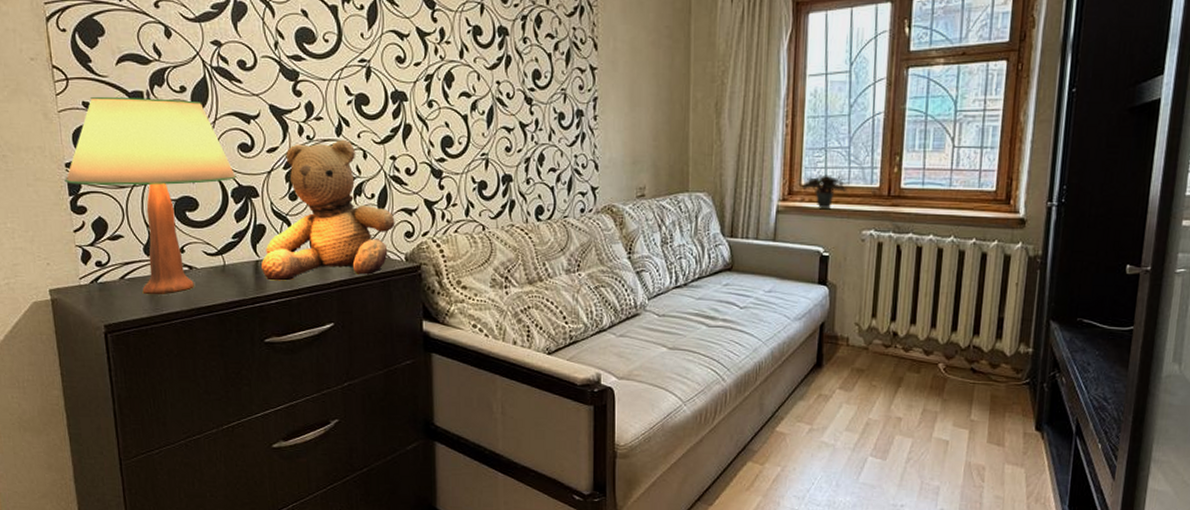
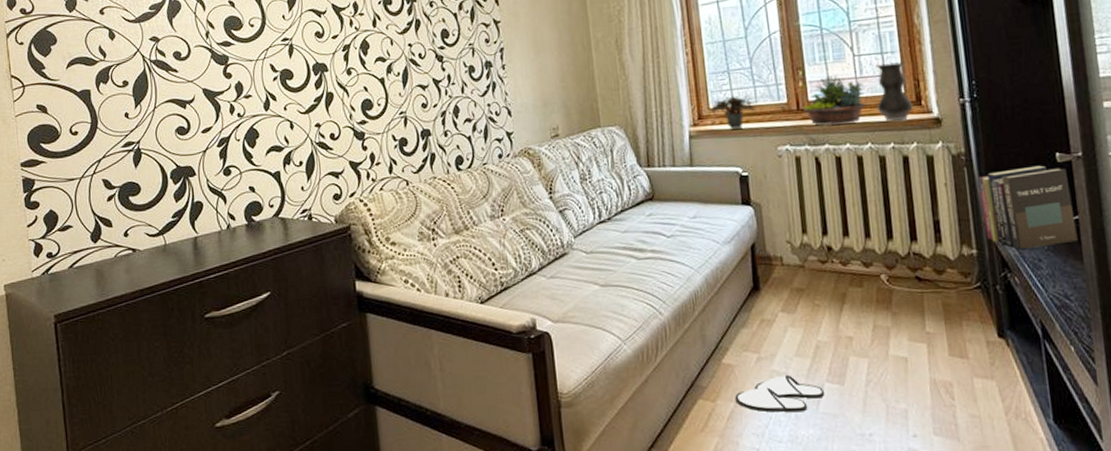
table lamp: present [64,88,237,295] -> none [20,86,175,281]
teddy bear: present [261,139,395,281] -> none [200,112,324,255]
slippers: none [782,446,867,481] -> present [735,374,825,412]
succulent planter: none [894,165,958,215] -> present [803,75,866,126]
vase: none [967,158,1003,217] -> present [876,62,913,121]
books: none [1044,275,1133,352] -> present [978,165,1078,249]

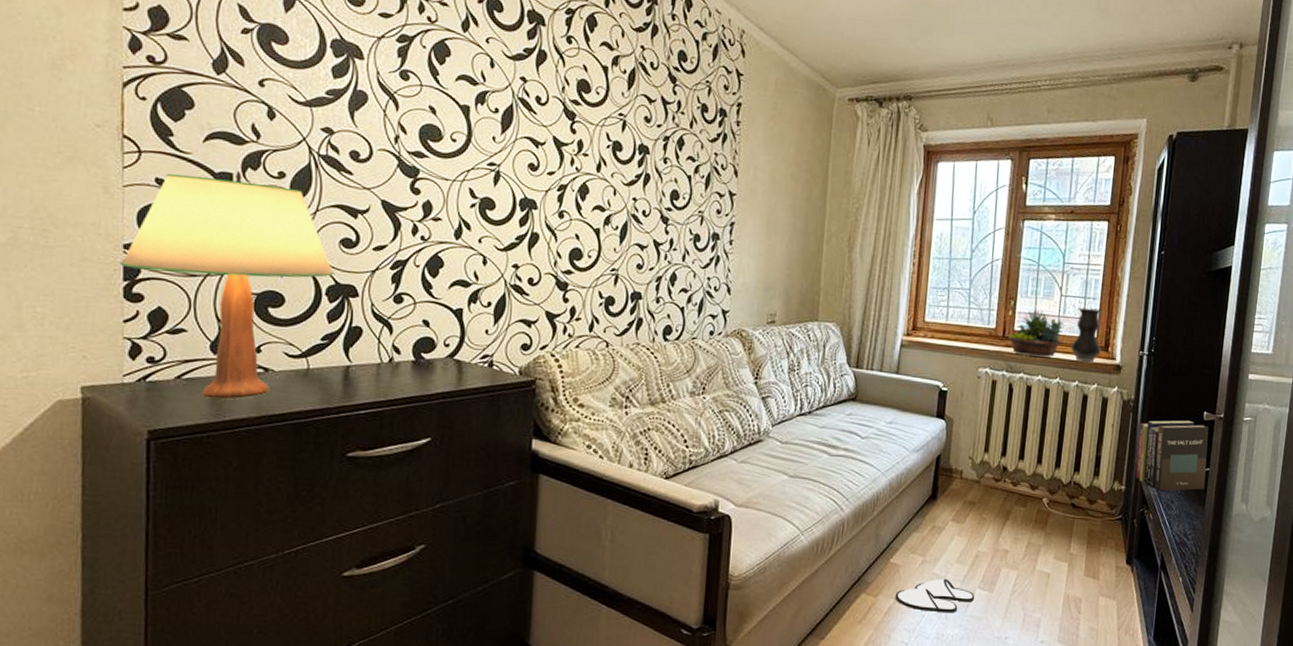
table lamp: none [20,86,175,281] -> present [120,170,334,400]
potted plant: present [709,96,757,129] -> none [924,313,969,345]

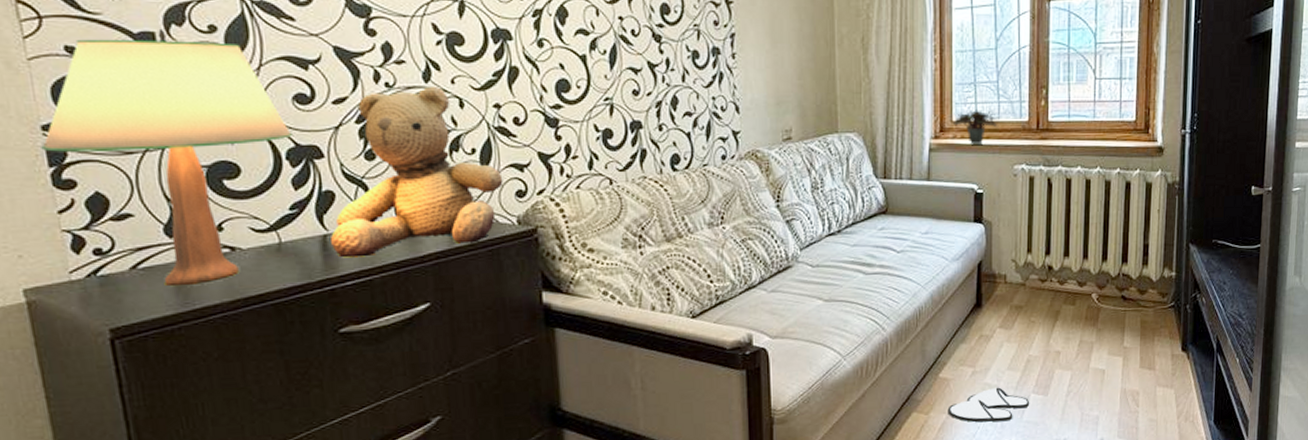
teddy bear: none [352,242,512,390] -> present [331,85,503,258]
potted plant: none [924,313,969,345] -> present [952,110,1000,145]
succulent planter: present [1008,310,1064,357] -> none [1043,97,1100,147]
vase: present [1071,307,1103,362] -> none [1110,89,1141,147]
books: present [1135,420,1209,491] -> none [1185,197,1258,273]

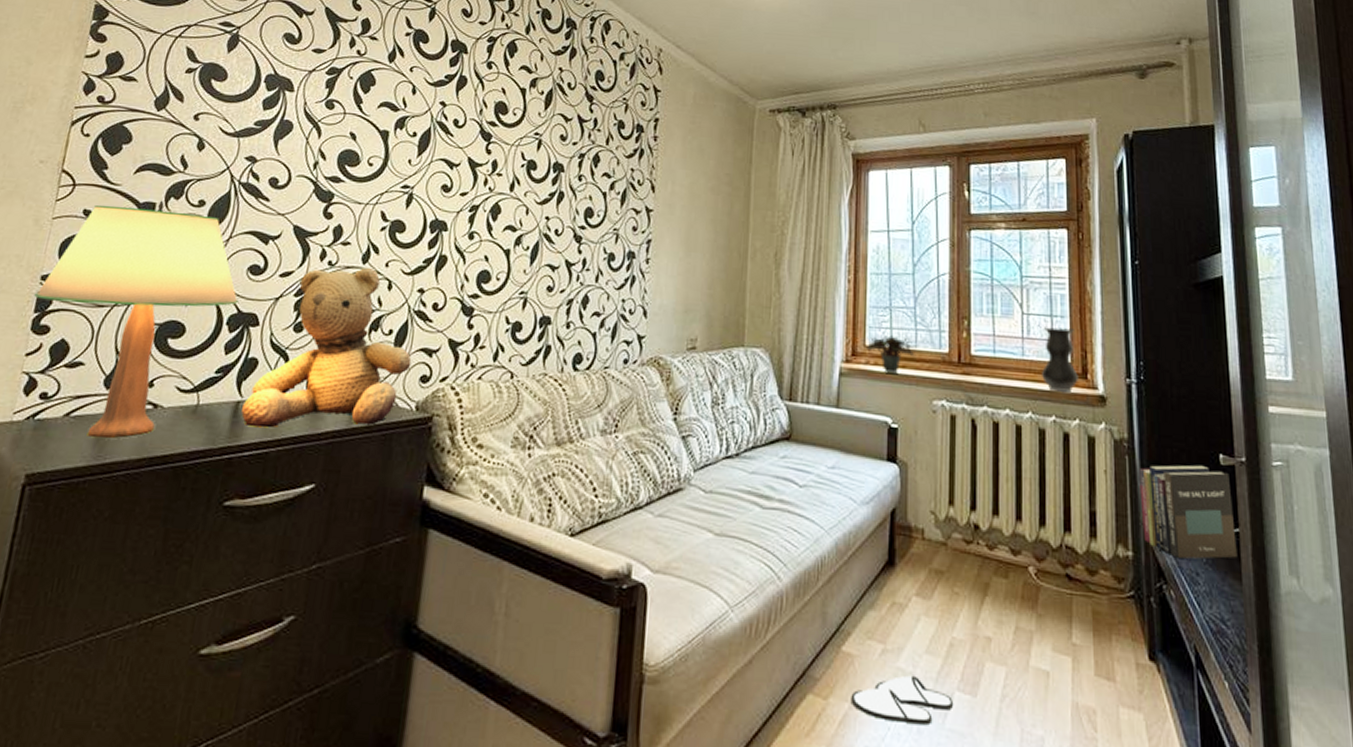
vase: none [1110,89,1141,147] -> present [1042,327,1078,392]
books: none [1185,197,1258,273] -> present [1139,465,1237,559]

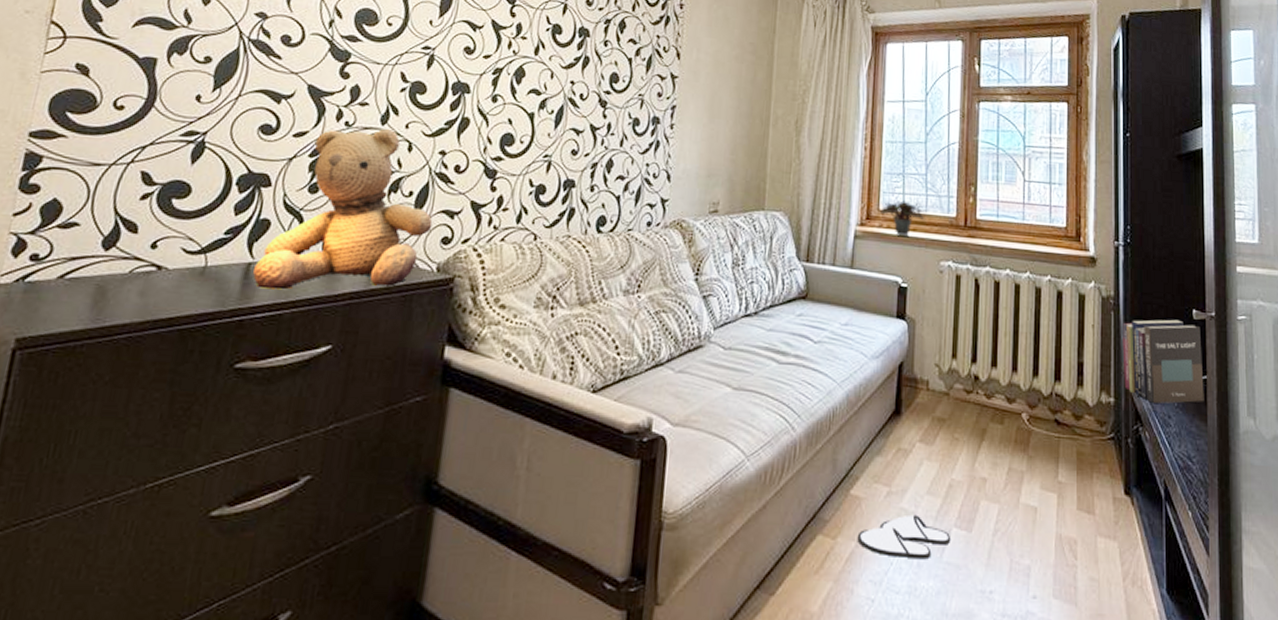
table lamp: present [34,200,238,439] -> none [21,55,249,302]
vase: present [1042,327,1078,392] -> none [1040,193,1072,254]

